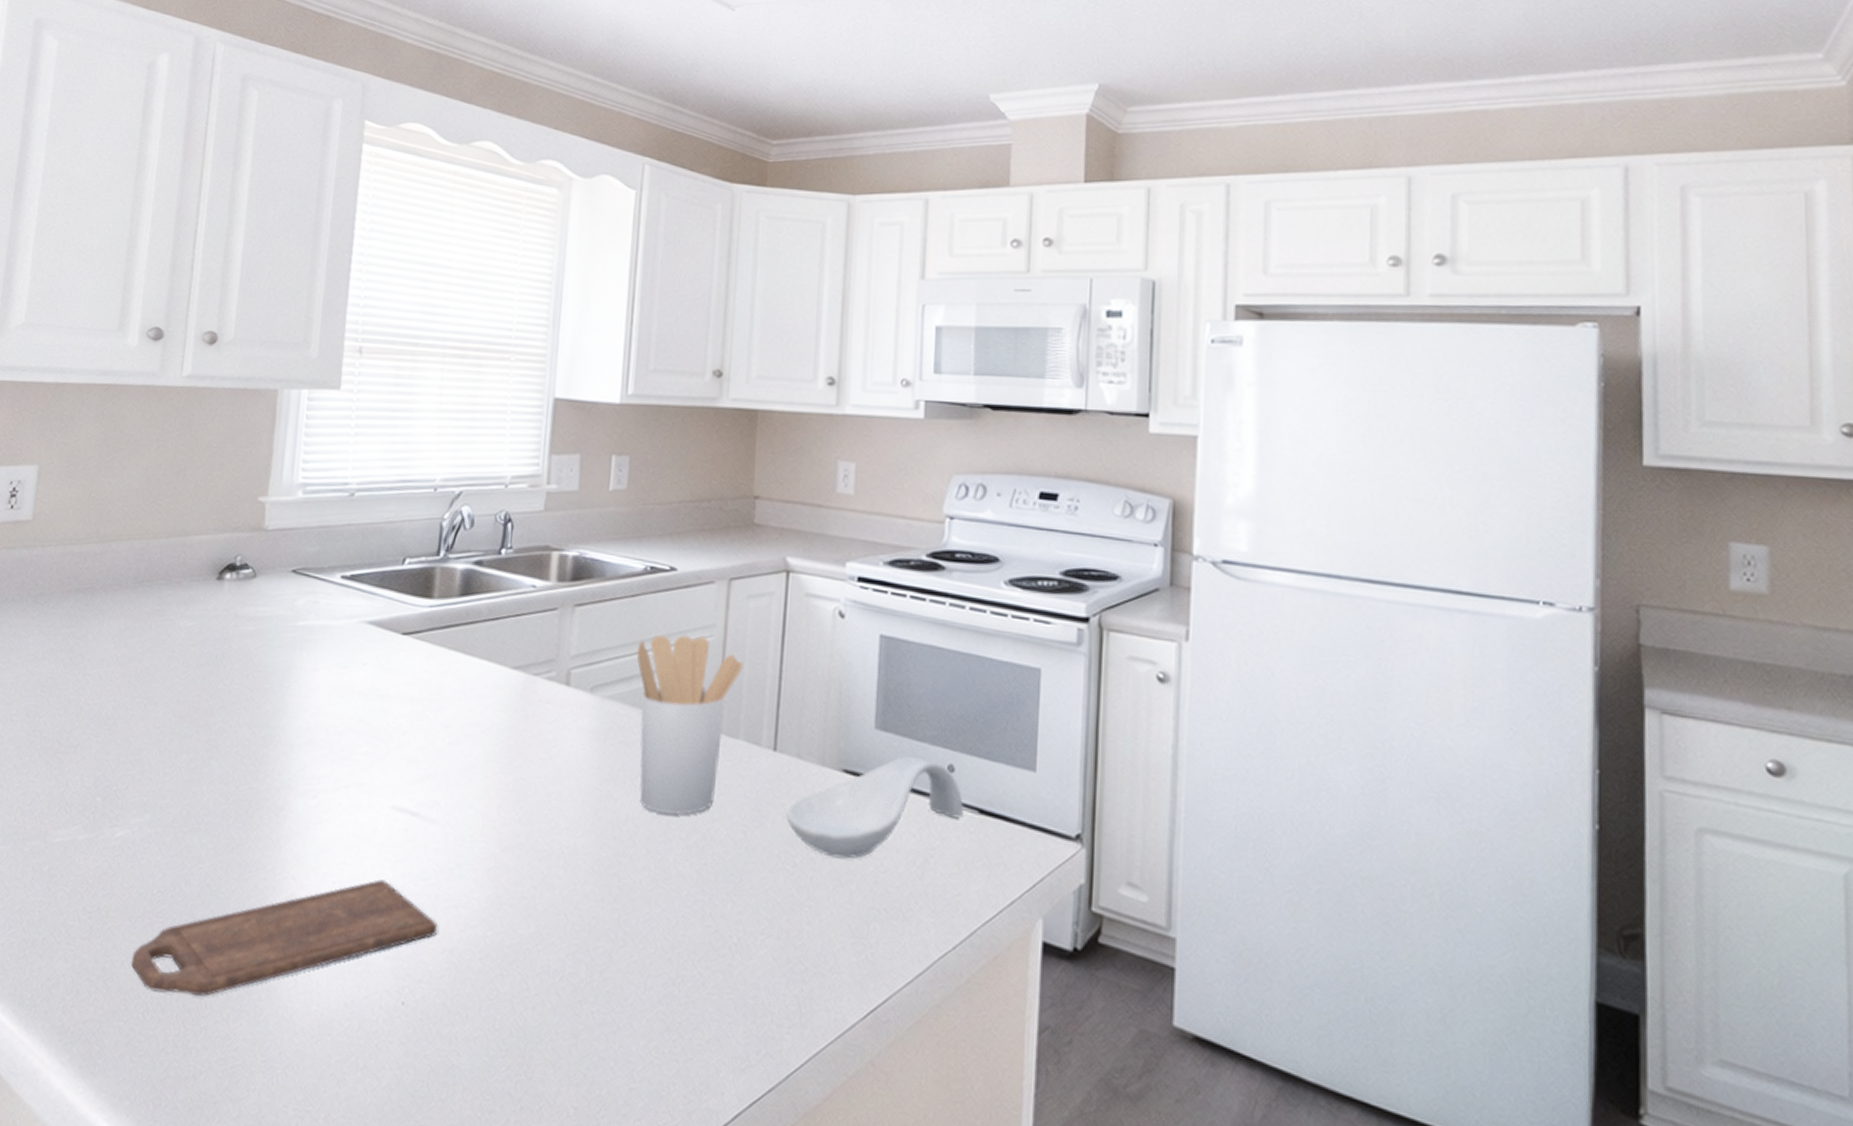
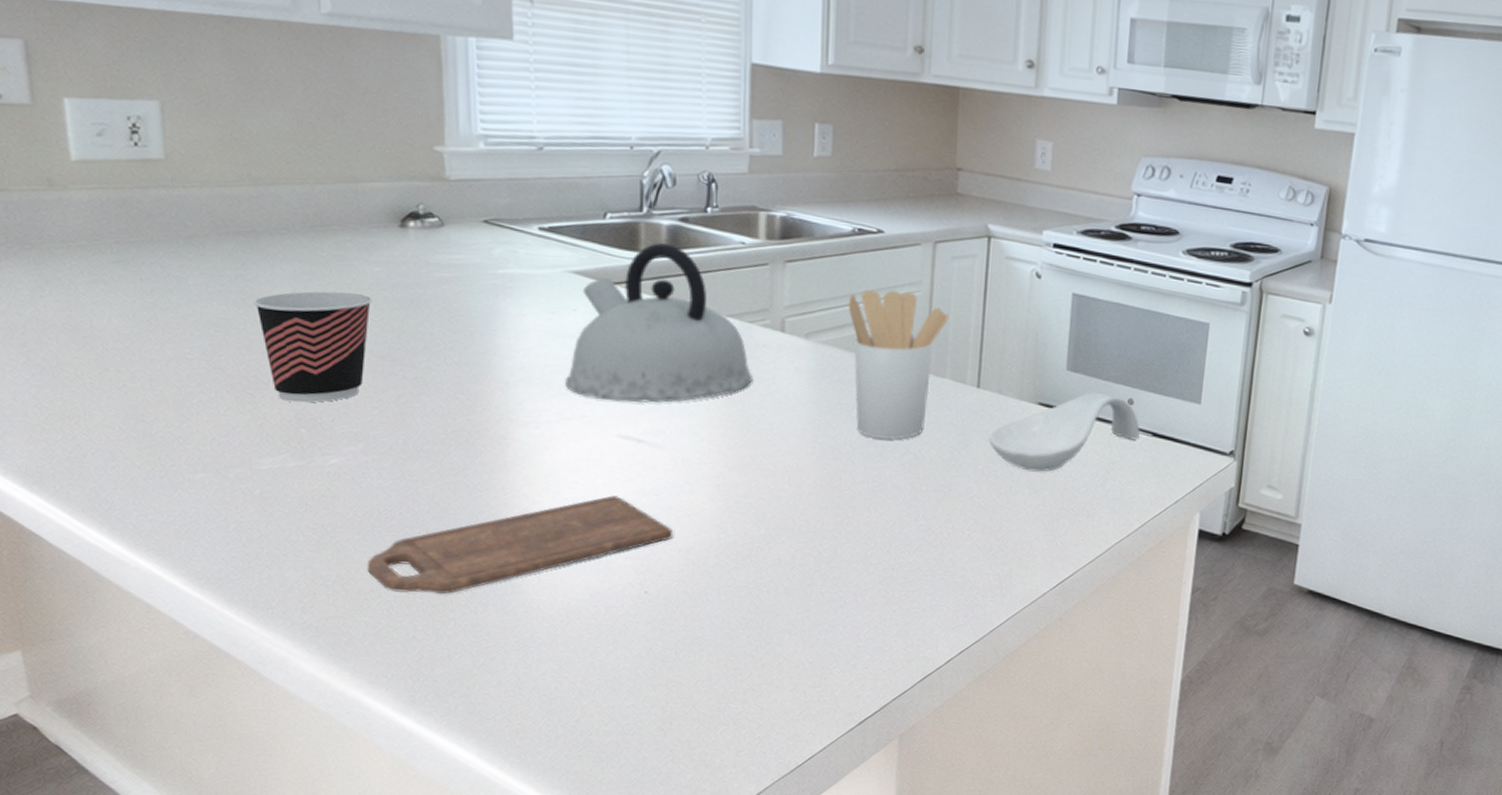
cup: none [78,648,182,768] -> present [253,291,373,403]
kettle: none [347,588,534,769] -> present [564,243,754,403]

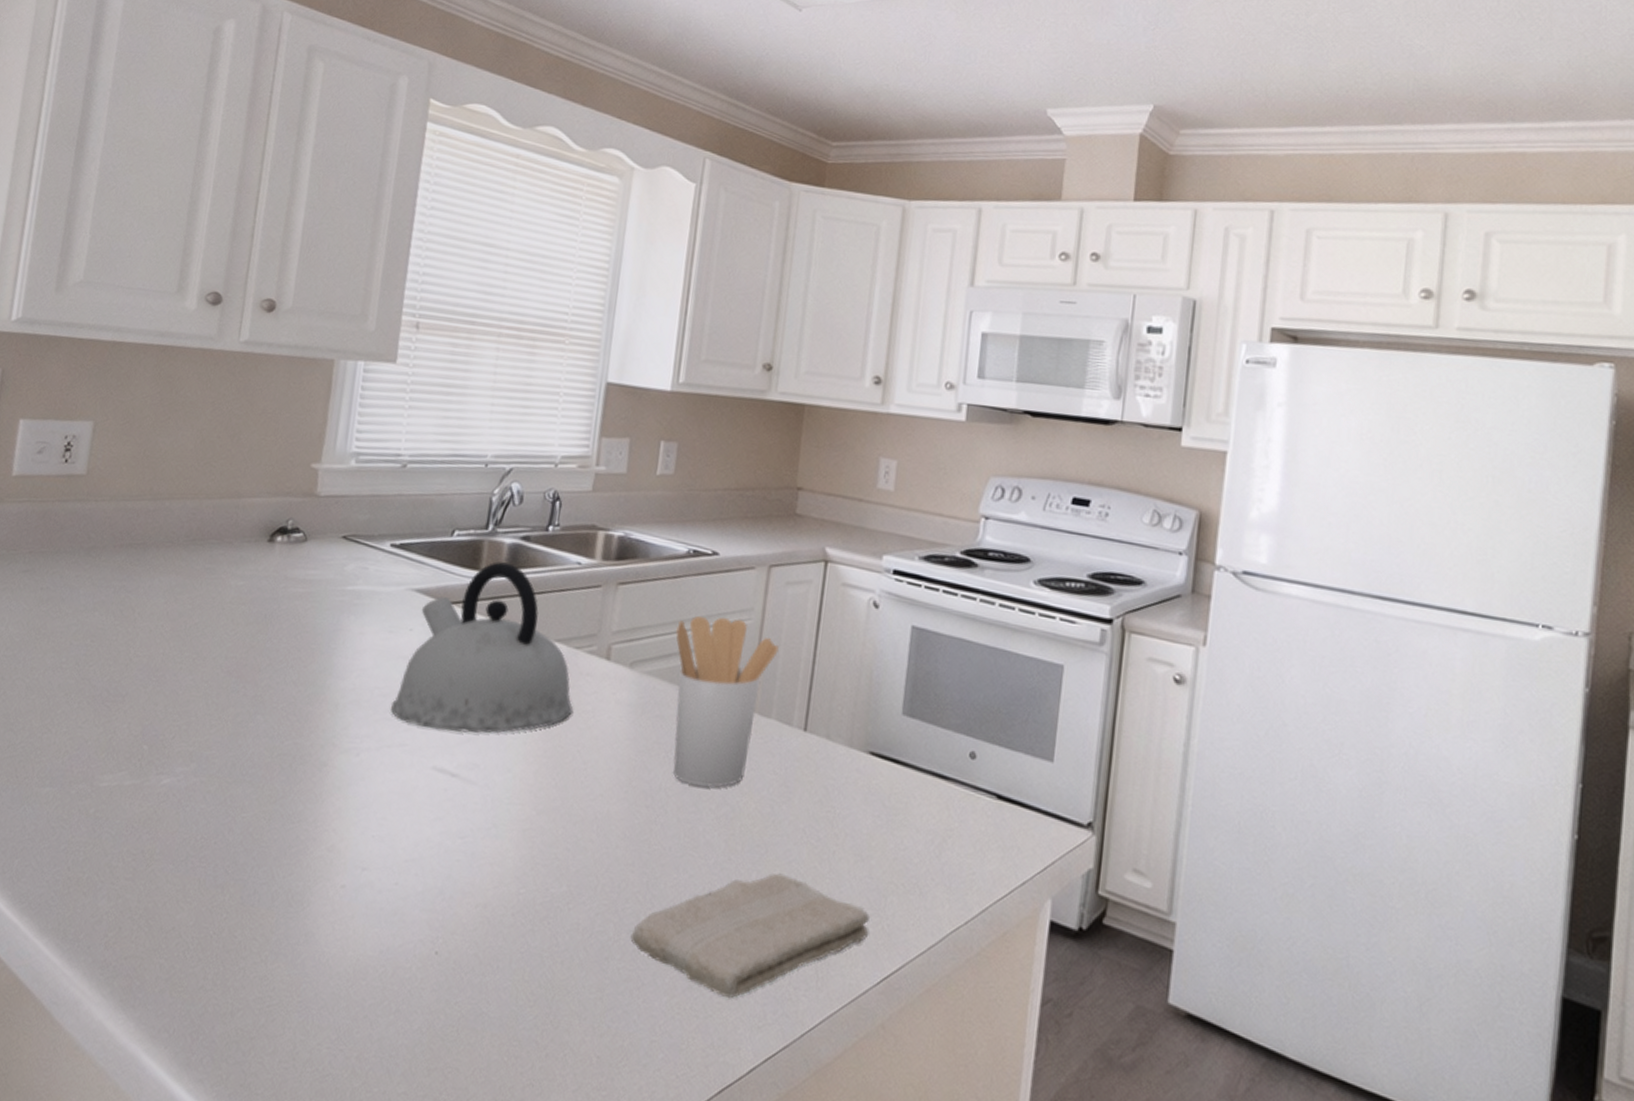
cup: present [253,291,373,403] -> none [129,603,232,718]
cutting board: present [366,495,674,594] -> none [173,835,473,939]
washcloth: none [830,507,1045,609] -> present [630,873,870,999]
spoon rest: present [988,391,1141,472] -> none [812,741,984,836]

